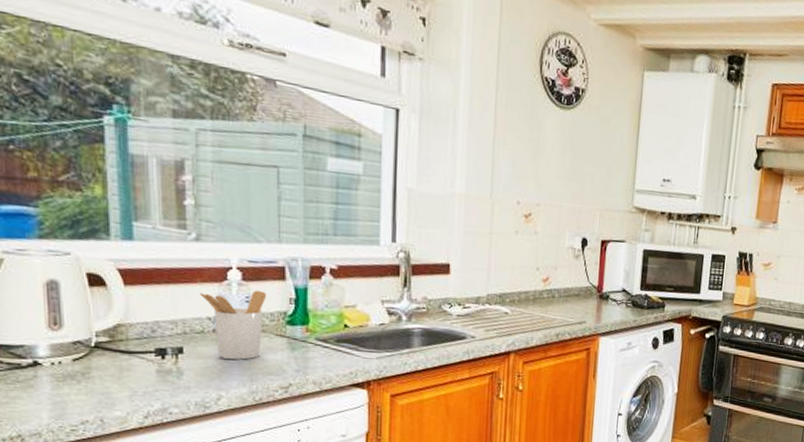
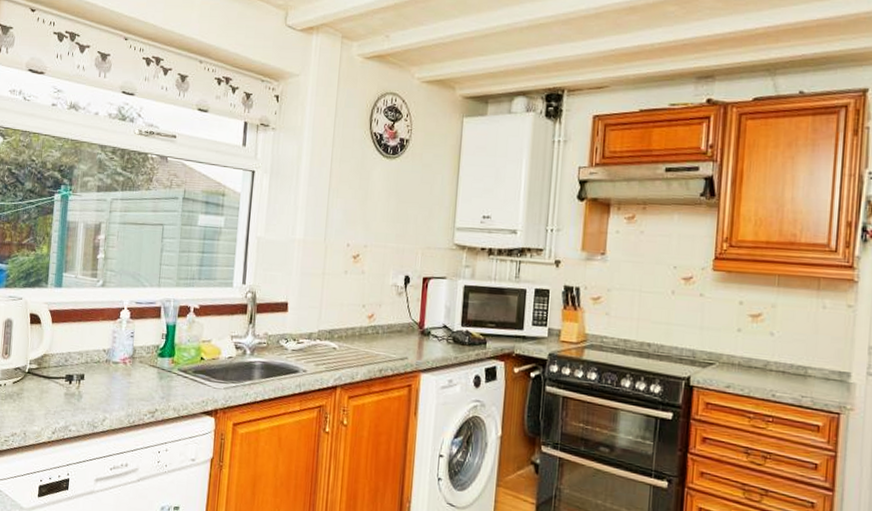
utensil holder: present [199,290,267,360] -> none [100,327,146,387]

